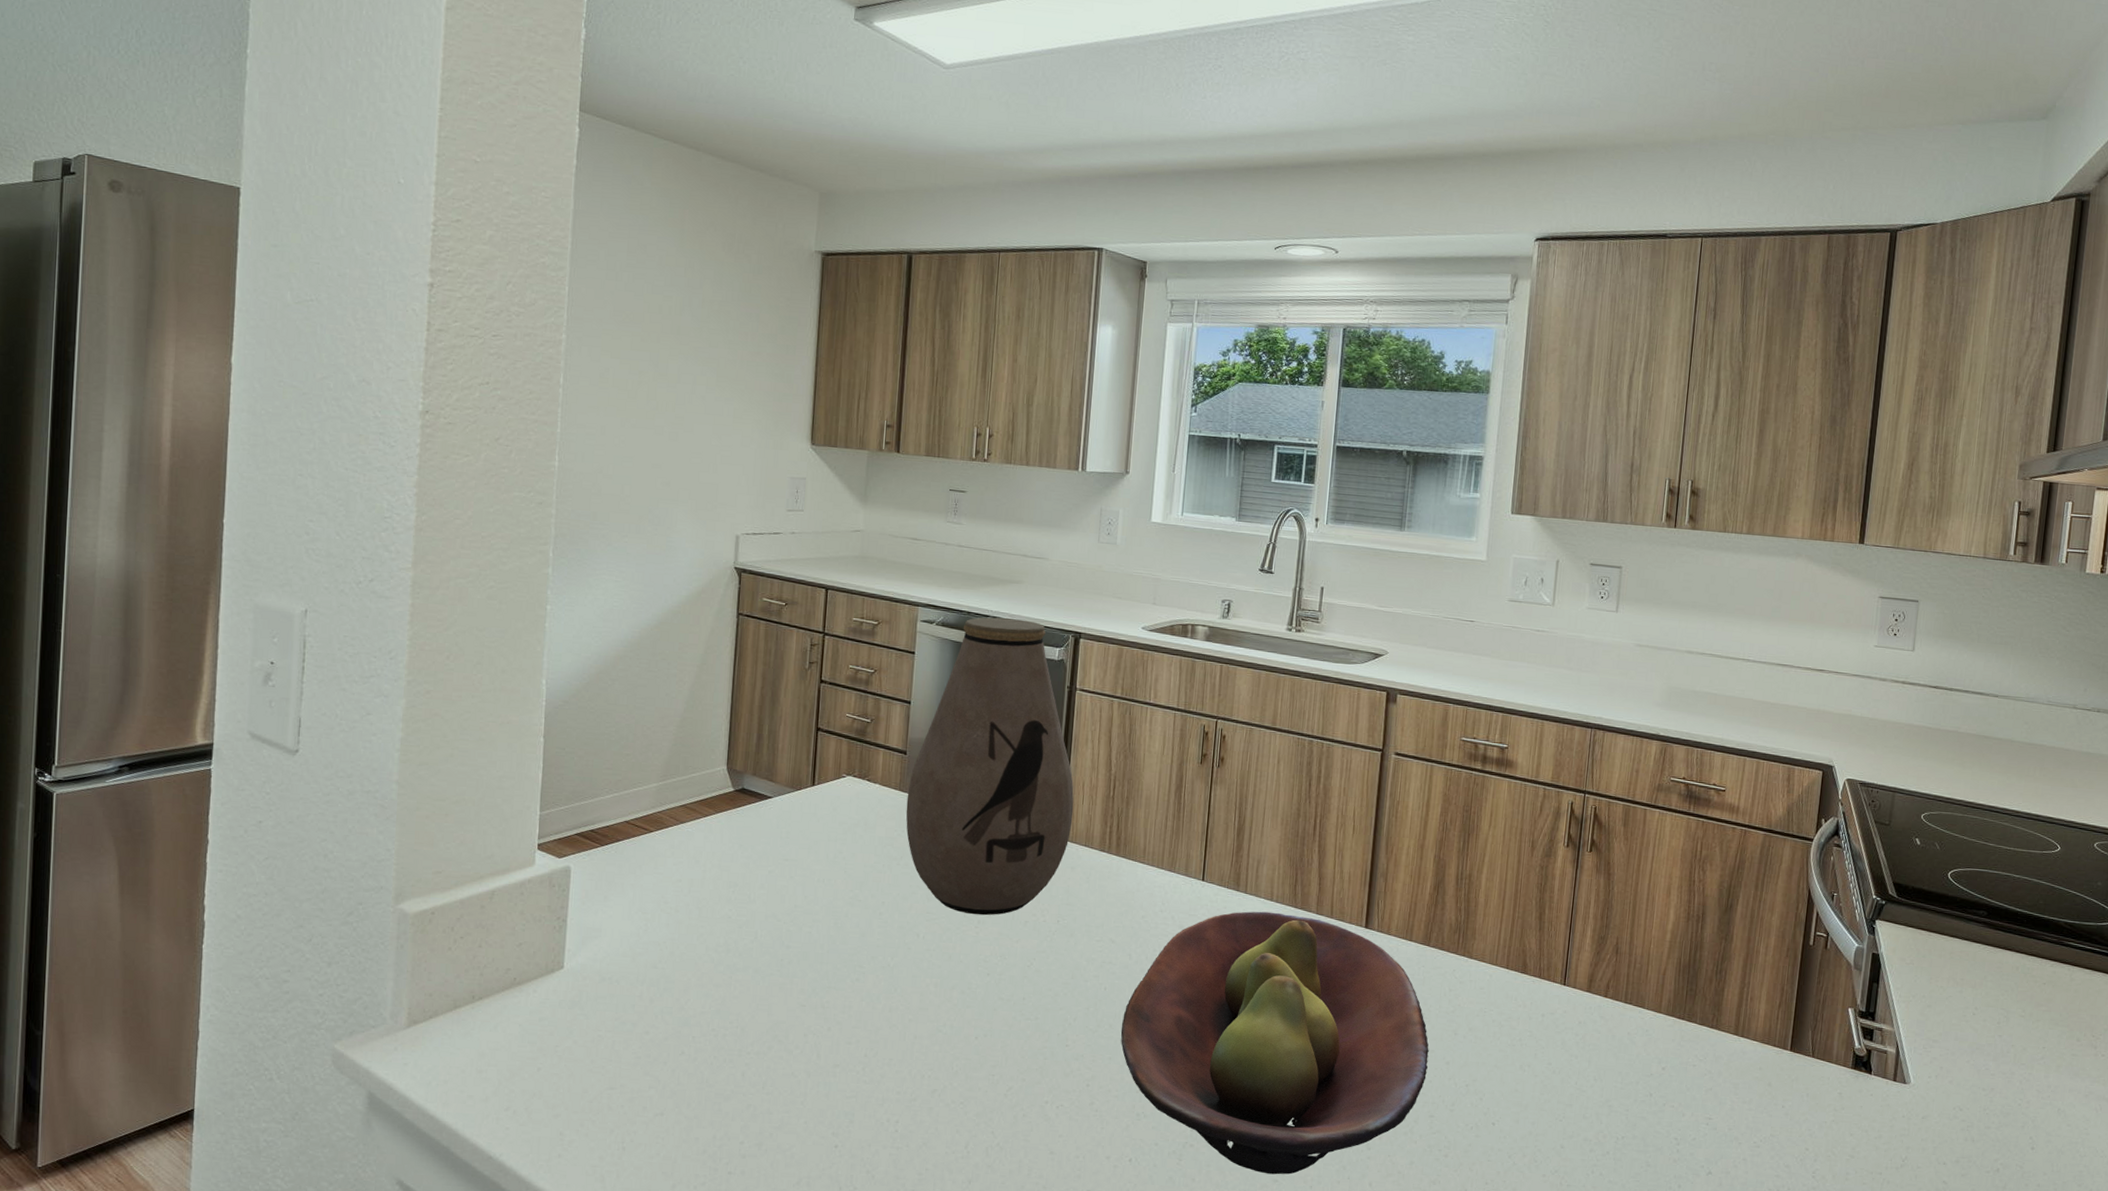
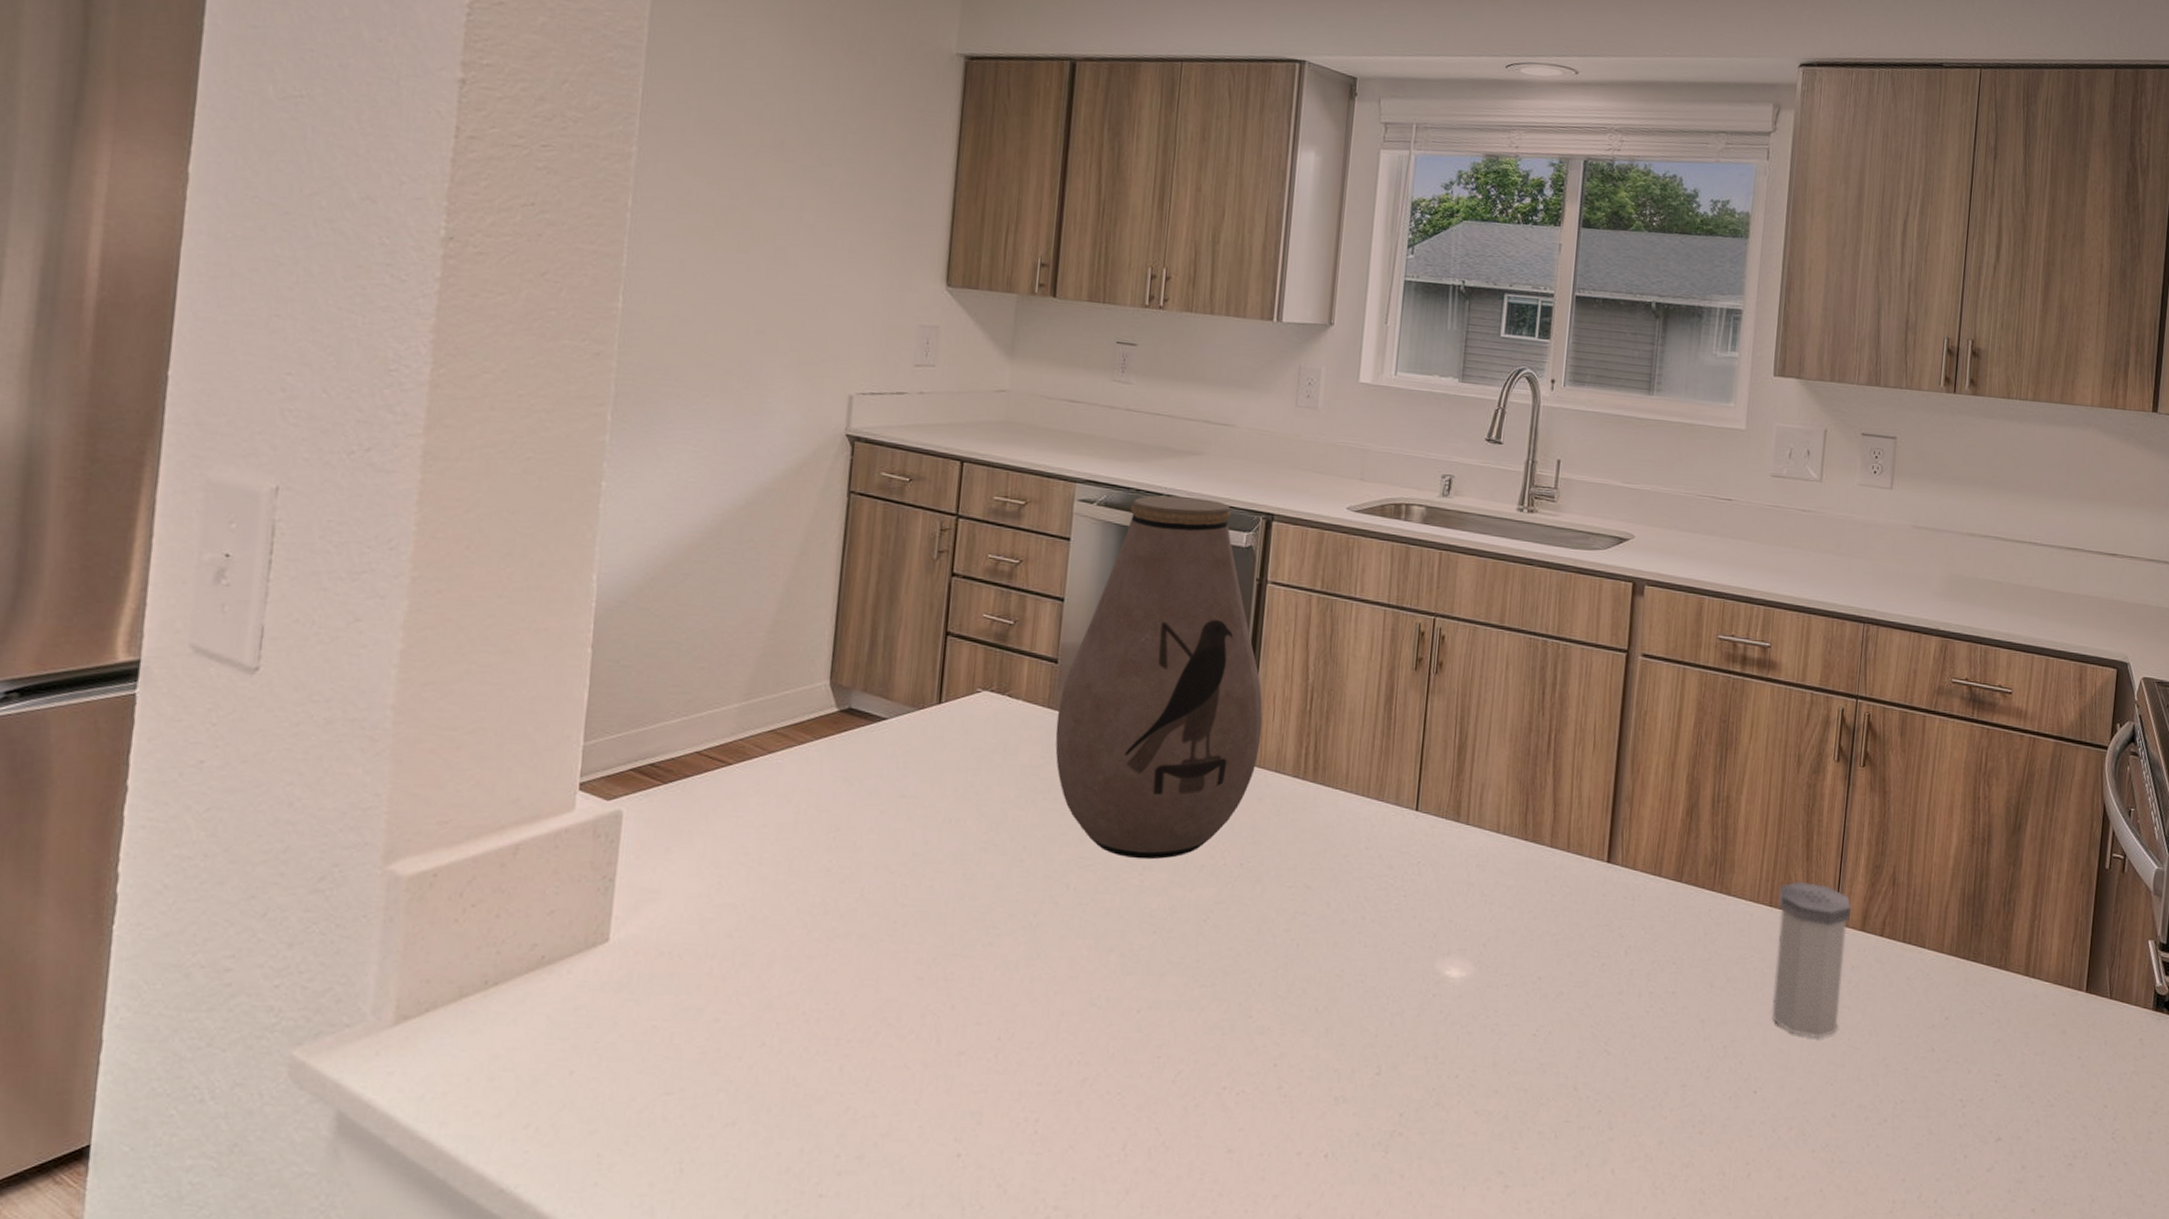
fruit bowl: present [1120,911,1429,1175] -> none [1316,845,1681,1165]
salt shaker: none [1508,949,1578,1081] -> present [1772,882,1851,1038]

